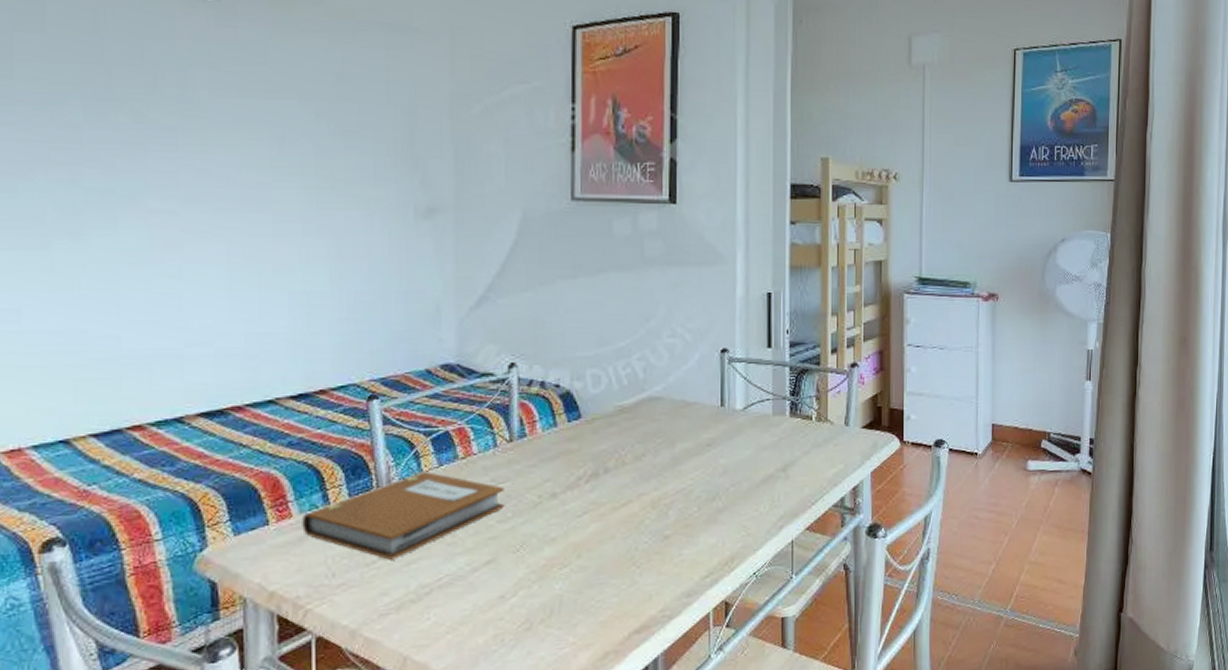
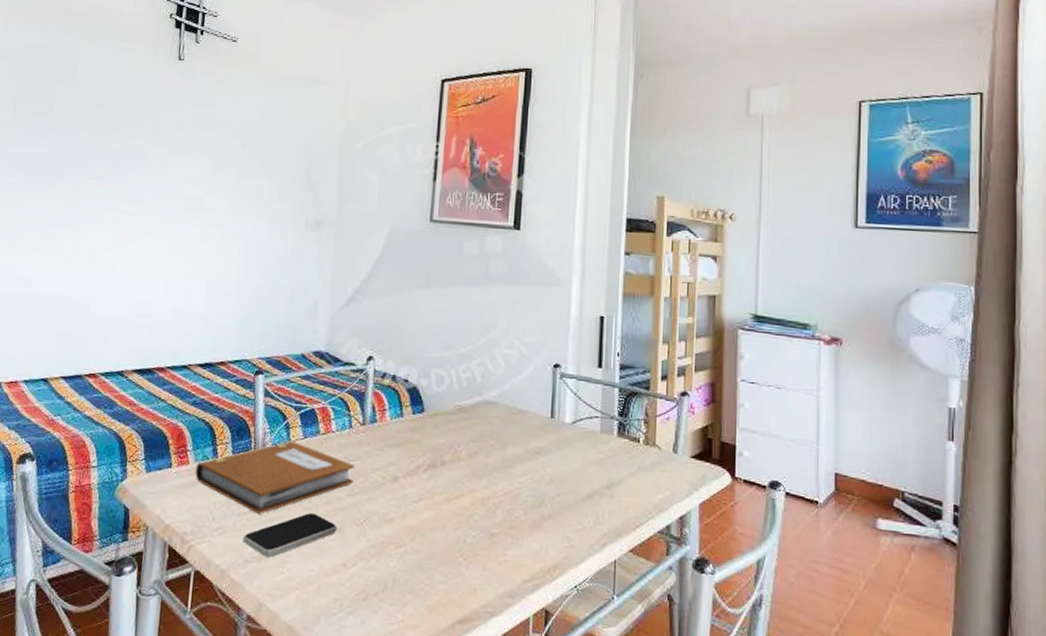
smartphone: none [374,548,490,606] -> present [243,513,338,557]

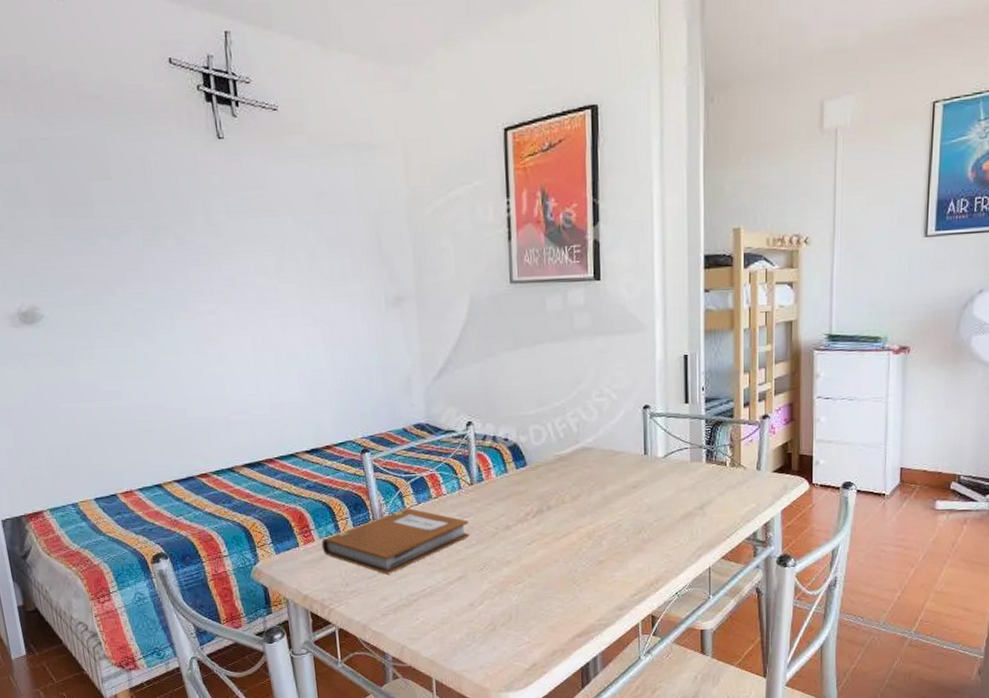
smartphone: present [243,513,338,557] -> none [377,567,461,608]

